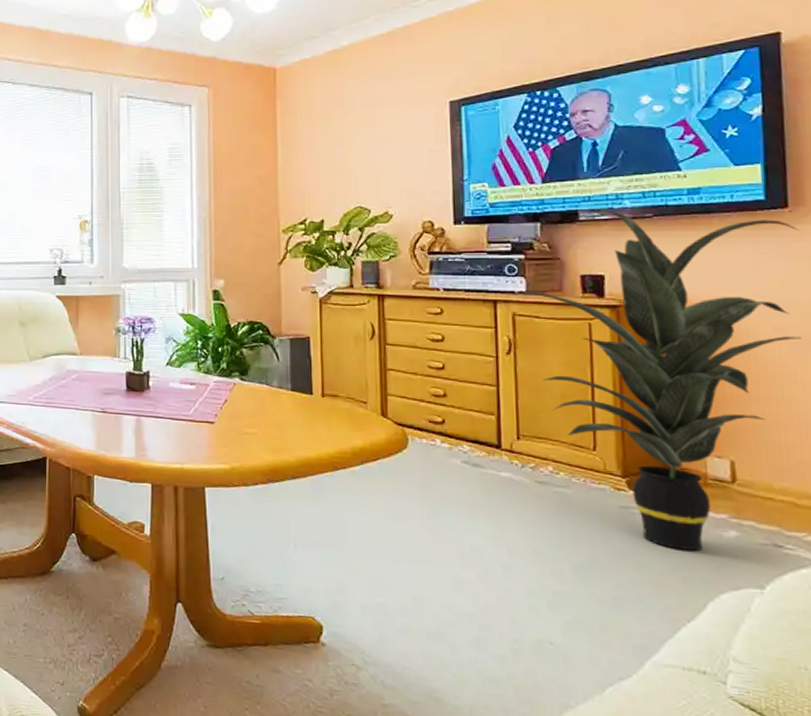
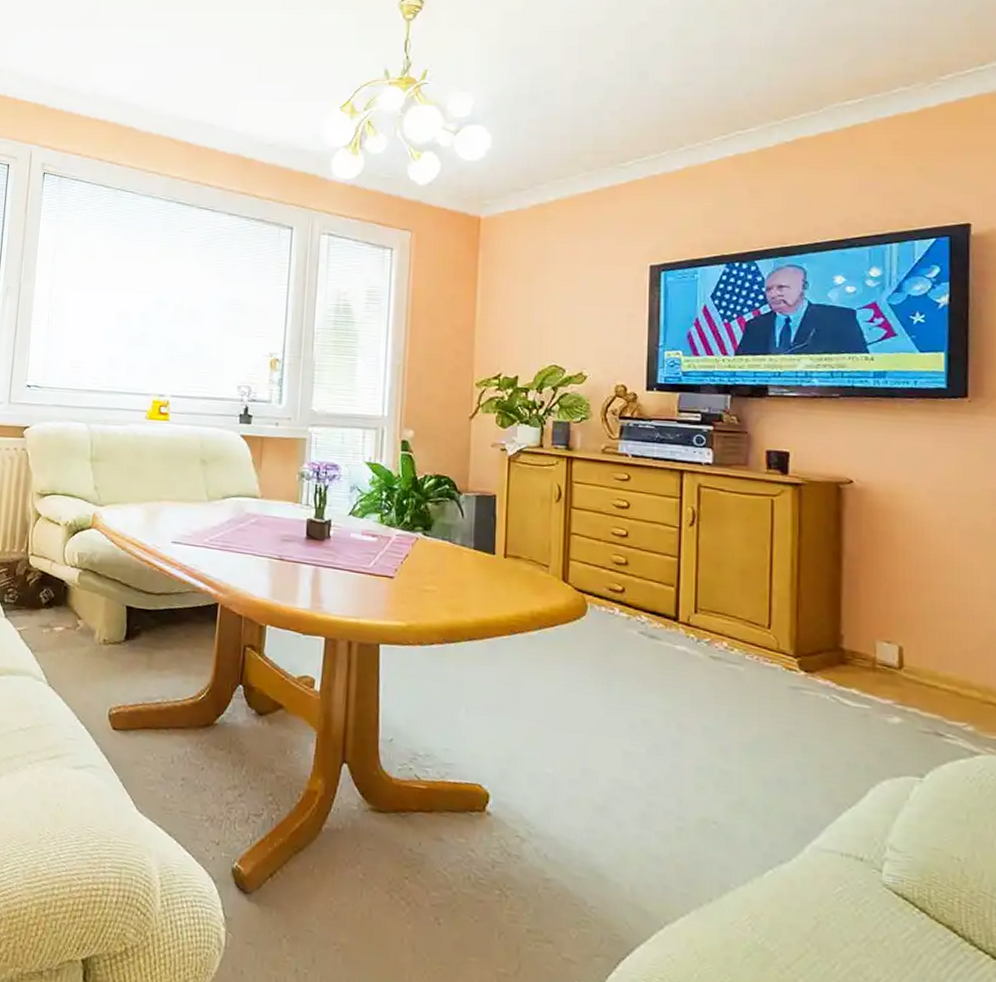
indoor plant: present [507,210,801,552] -> none [694,387,977,736]

